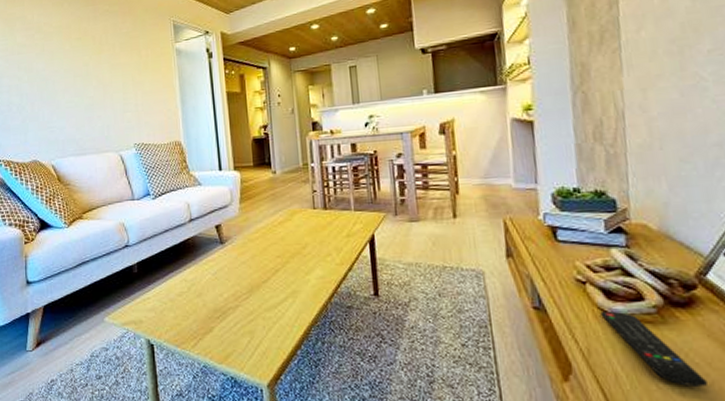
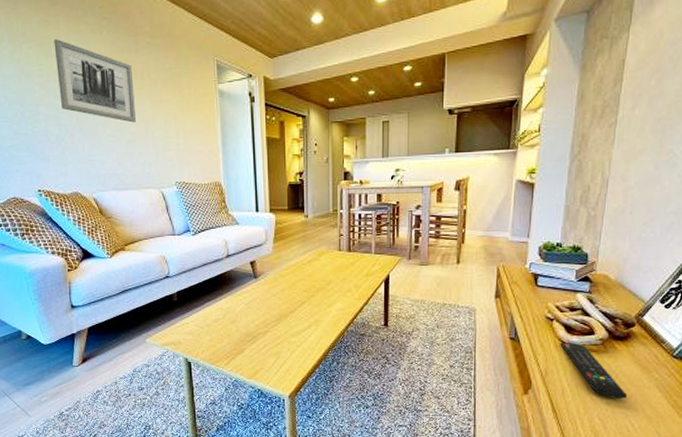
wall art: none [18,15,95,88] -> present [53,39,137,123]

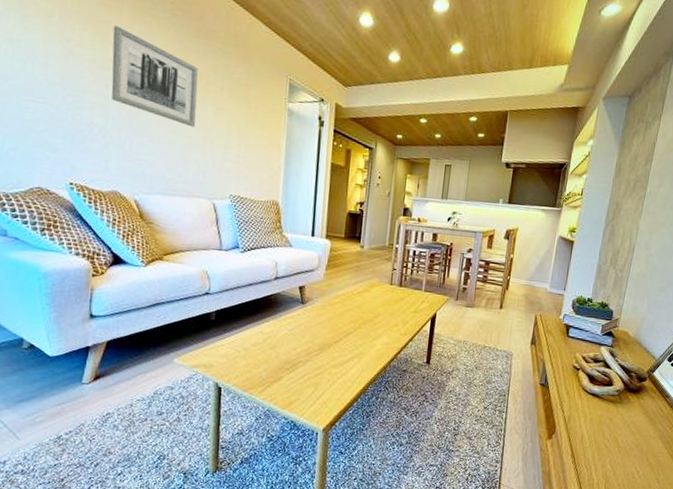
remote control: present [560,342,628,399] -> none [583,390,636,447]

